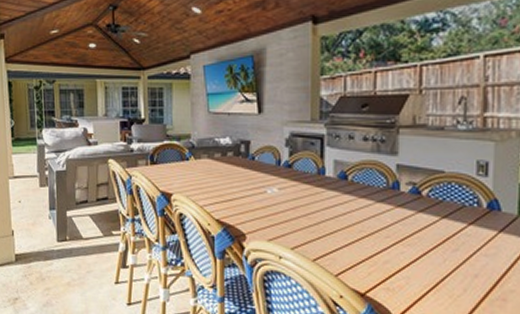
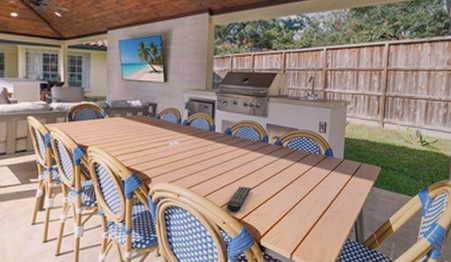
remote control: none [344,248,377,283] -> present [227,186,251,211]

